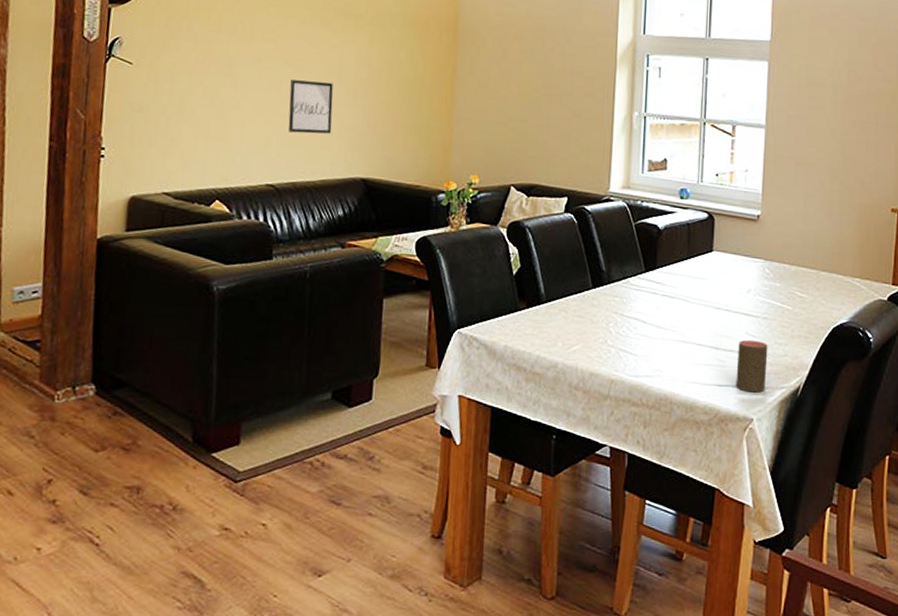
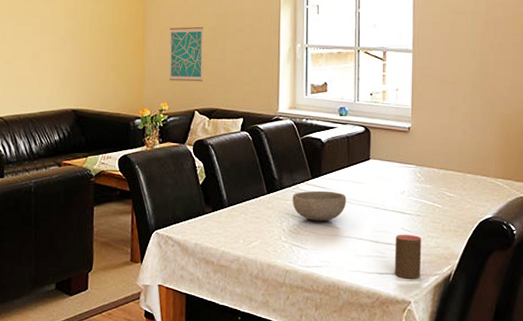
wall art: present [288,80,333,134] -> none [12,32,47,75]
wall art: none [481,84,525,152] -> present [169,26,204,82]
bowl: none [621,286,685,323] -> present [292,190,347,221]

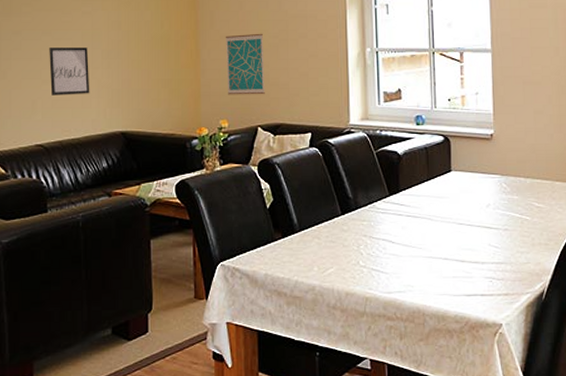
wall art: none [12,32,47,75] -> present [49,47,90,95]
bowl: present [292,190,347,221] -> none [369,208,428,242]
cup: present [394,234,422,279] -> none [482,250,512,299]

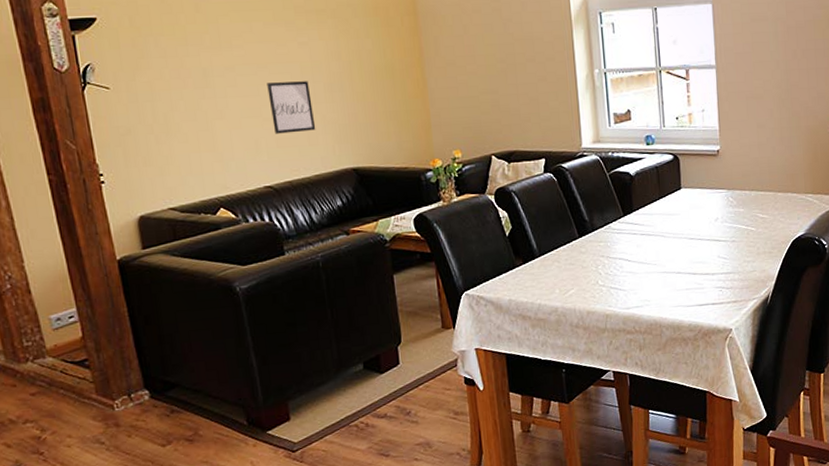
wall art: present [225,33,265,95] -> none [451,58,496,124]

